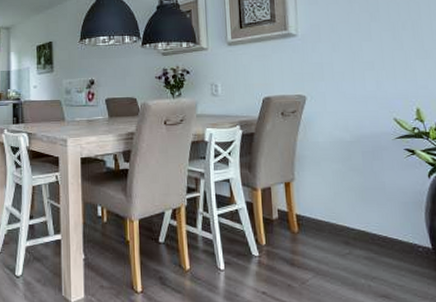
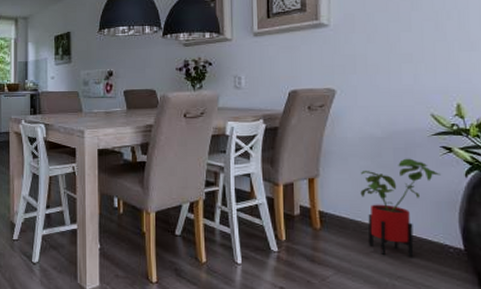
house plant: none [333,161,406,258] -> present [360,158,440,258]

